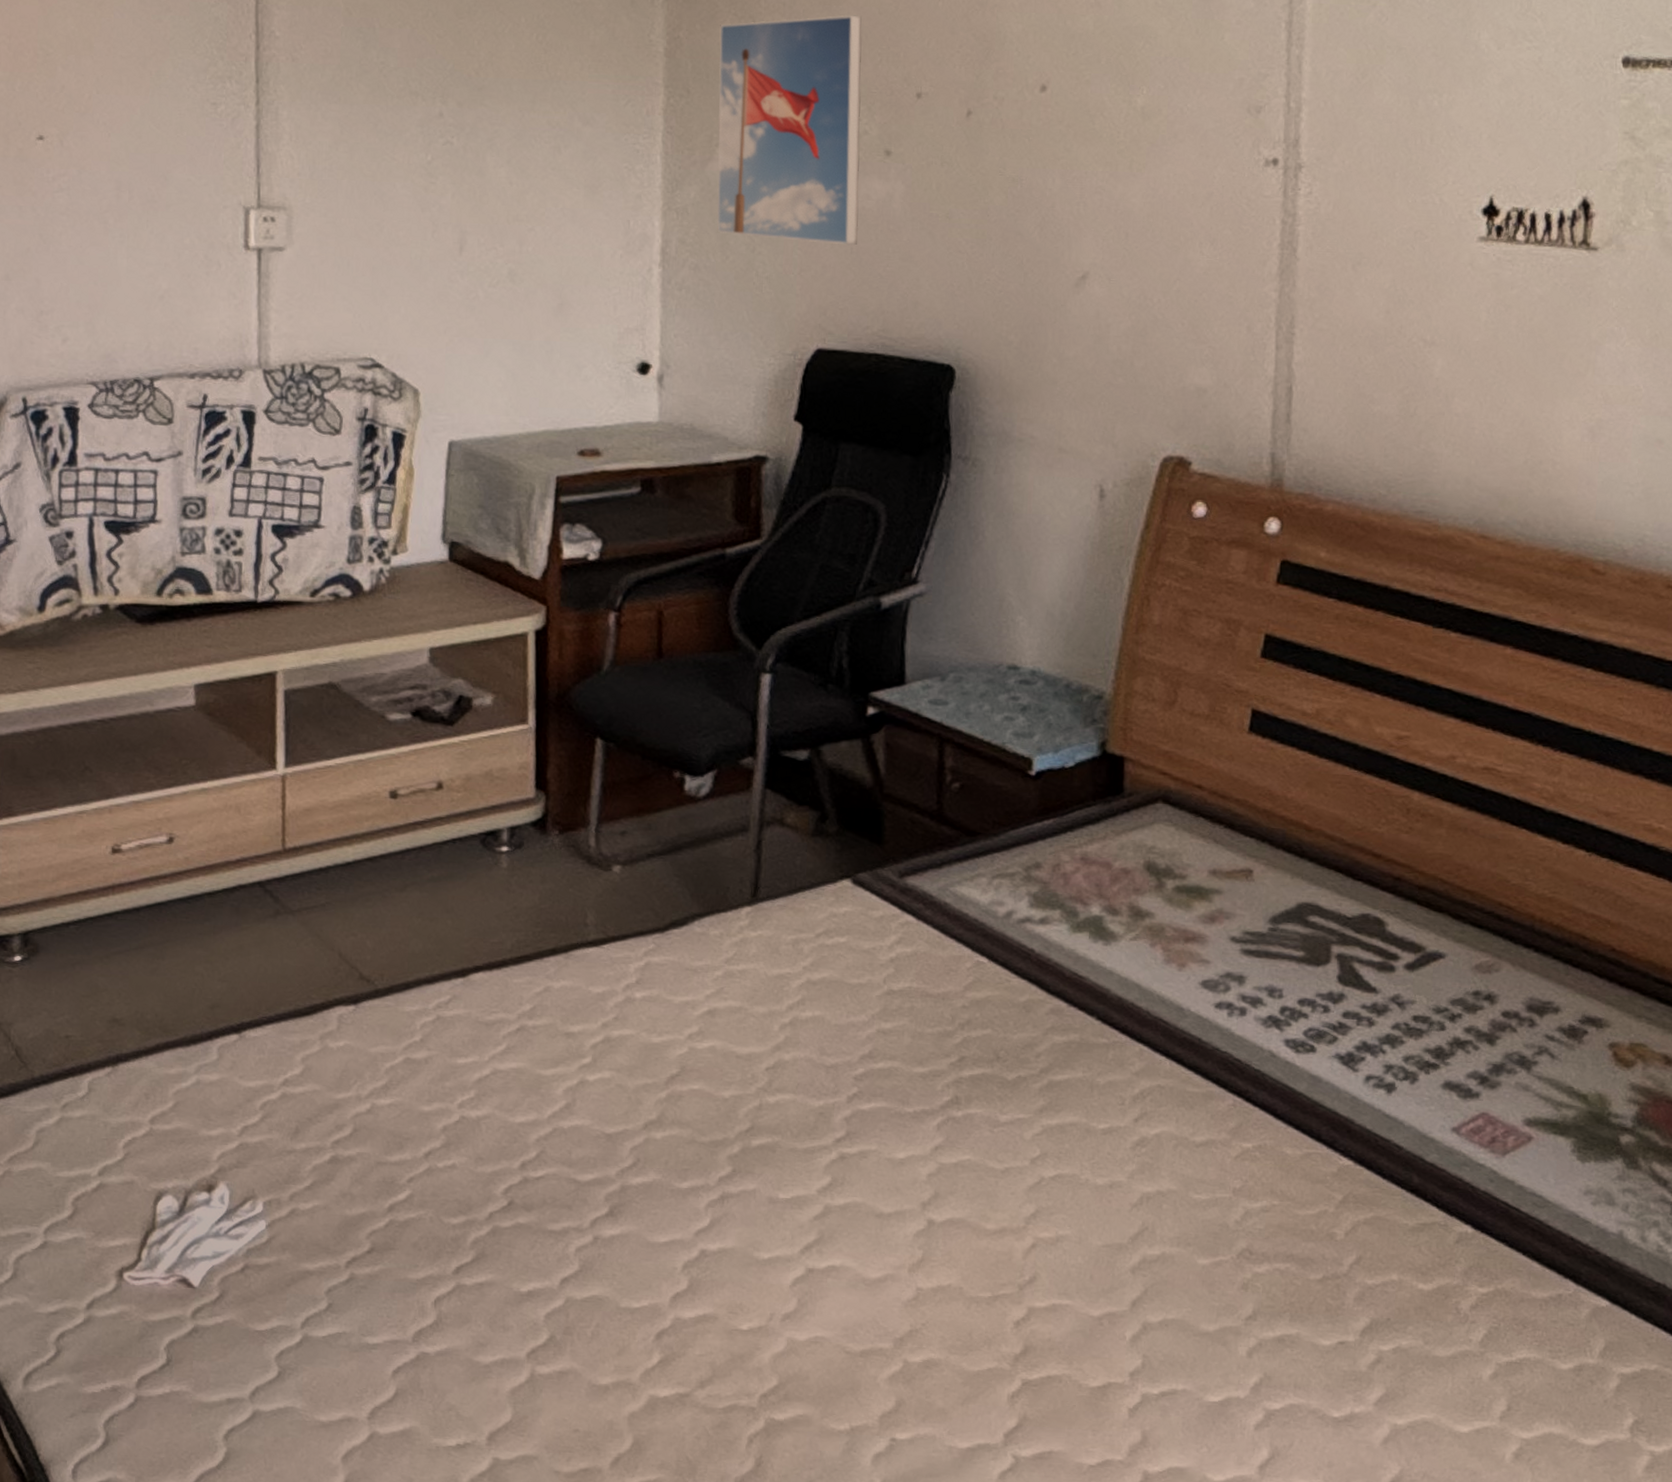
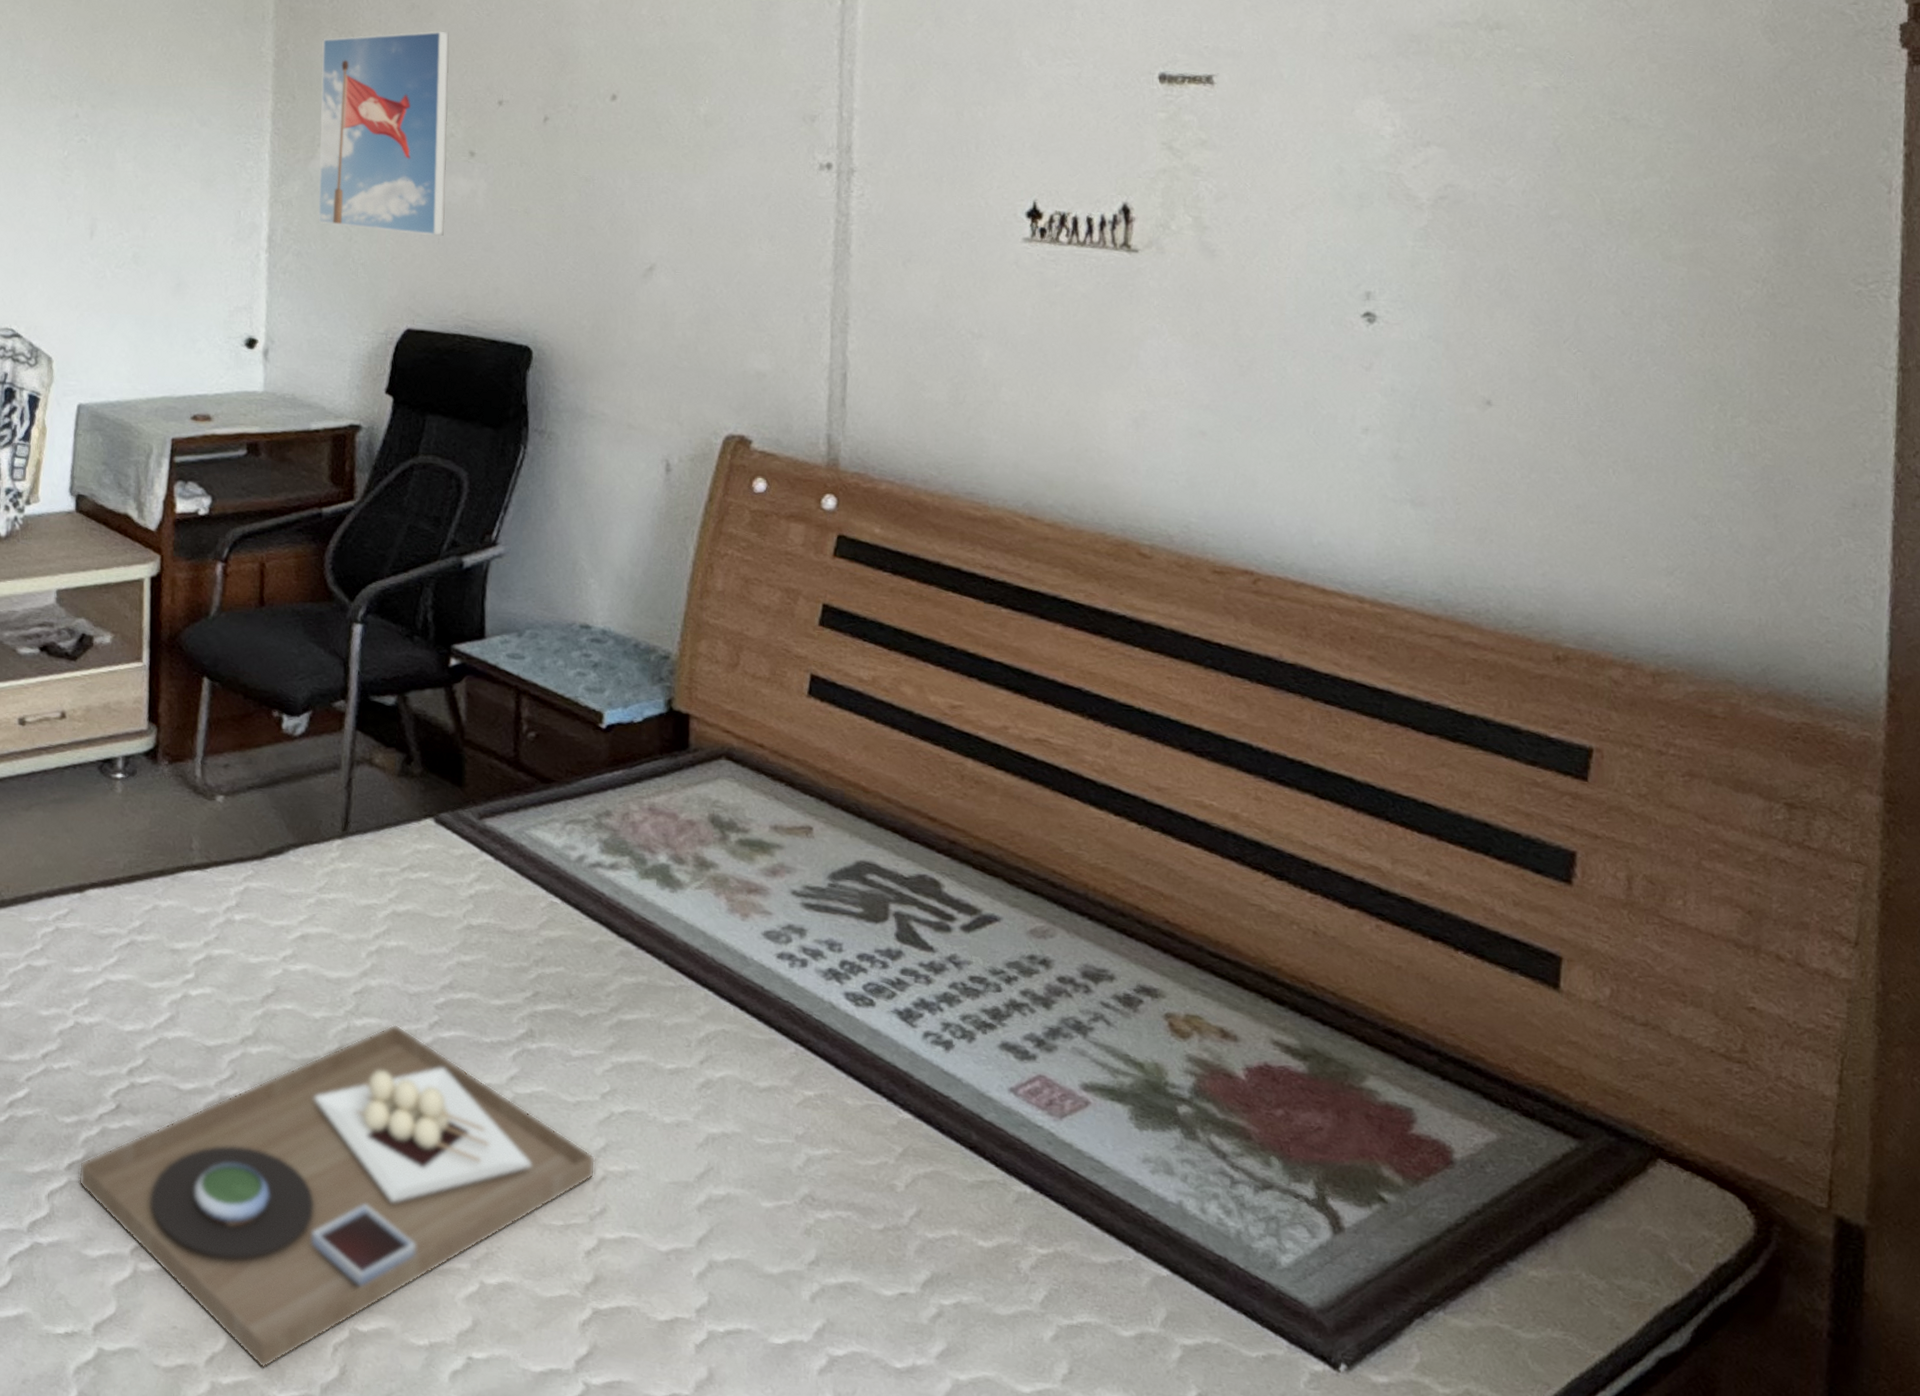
platter: none [467,1098,1025,1466] -> present [78,1023,596,1368]

